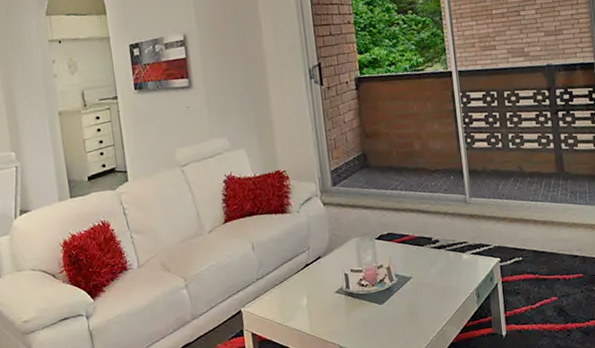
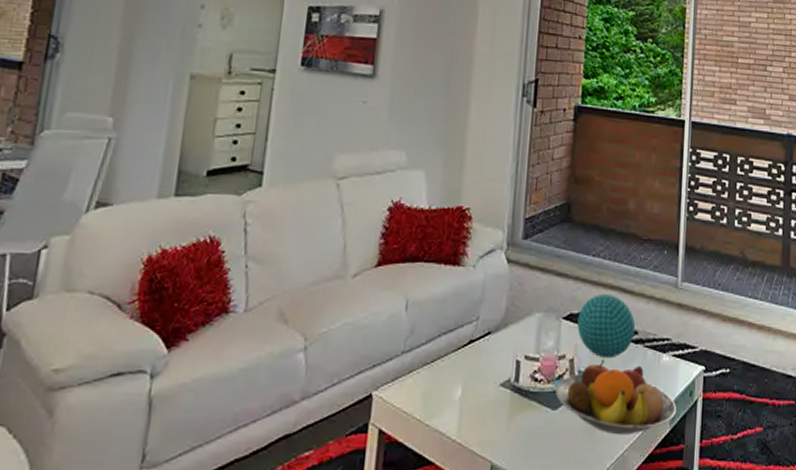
fruit bowl: none [379,265,481,316] -> present [555,360,677,435]
decorative ball: none [387,216,437,263] -> present [577,294,636,359]

